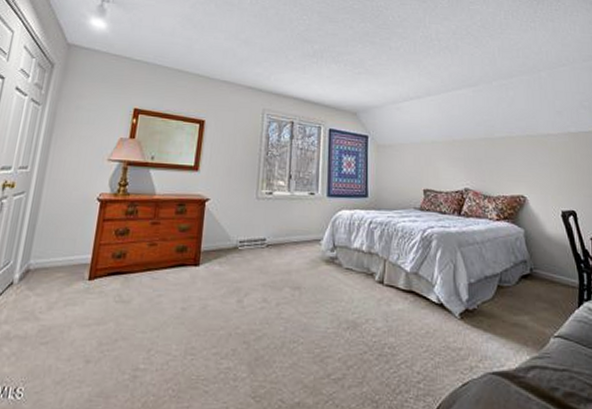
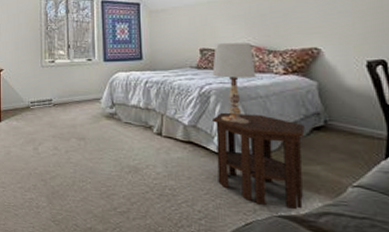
side table: none [434,258,515,365] -> present [213,112,305,210]
table lamp: none [435,185,473,271] -> present [212,43,256,124]

